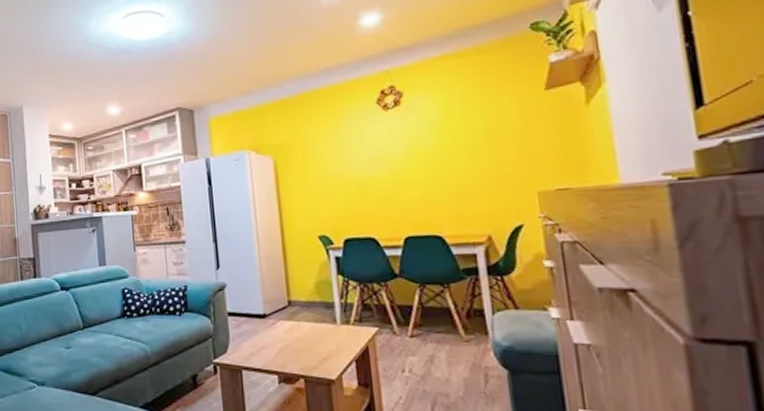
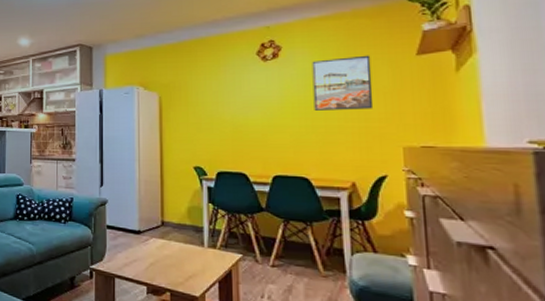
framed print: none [436,94,505,161] -> present [312,55,374,110]

